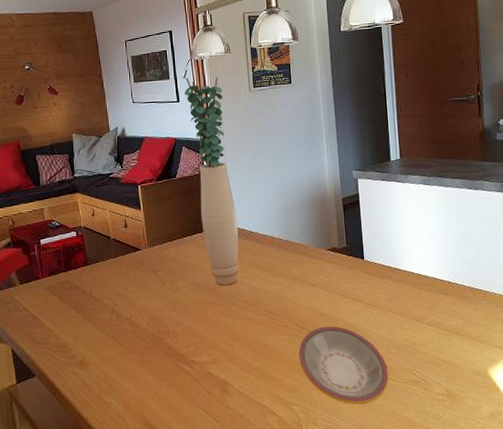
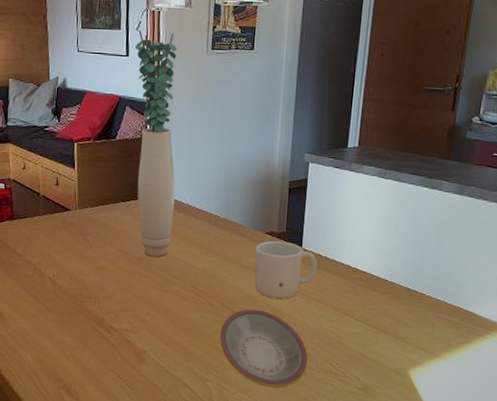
mug: none [320,255,382,313] -> present [254,240,317,299]

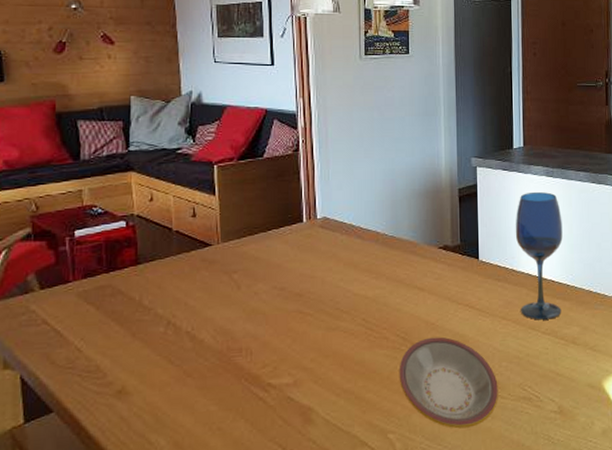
vase: present [135,30,177,258] -> none [281,37,336,291]
mug: present [254,240,317,299] -> none [430,254,497,321]
wineglass: none [337,191,389,309] -> present [515,192,563,320]

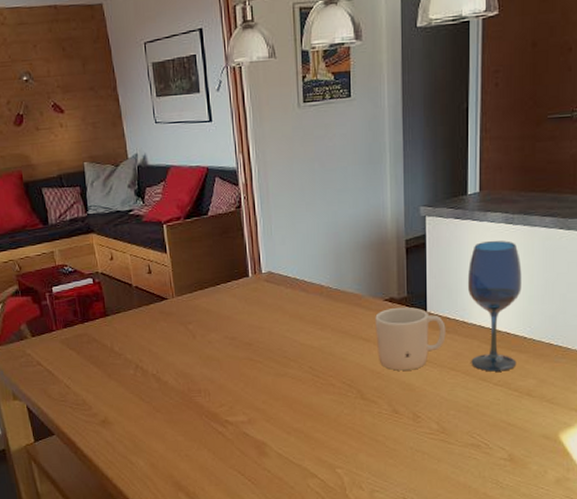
plate: present [399,337,498,429] -> none [345,385,445,469]
mug: none [430,254,497,321] -> present [375,307,446,371]

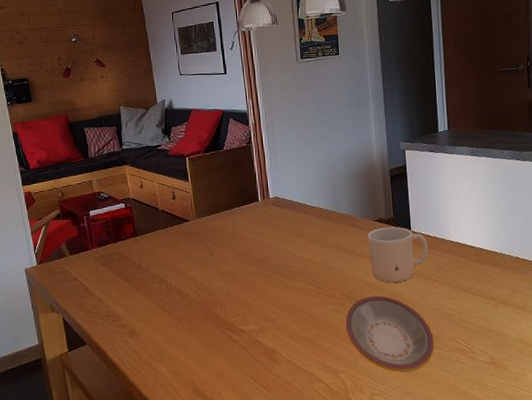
plate: none [345,385,445,469] -> present [345,295,434,373]
wineglass: present [467,241,522,372] -> none [443,170,491,283]

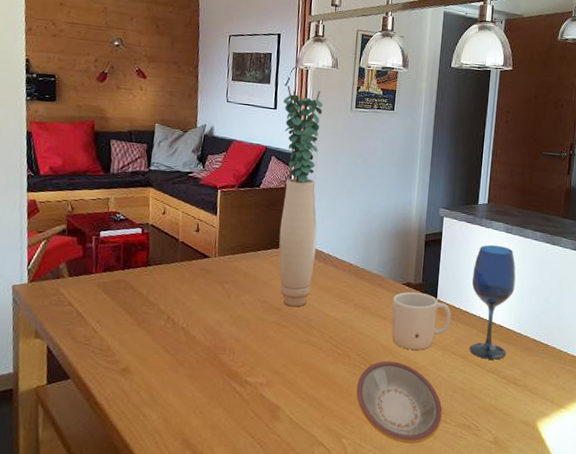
vase: none [231,48,287,257] -> present [278,86,324,307]
wineglass: none [443,170,491,283] -> present [469,245,516,360]

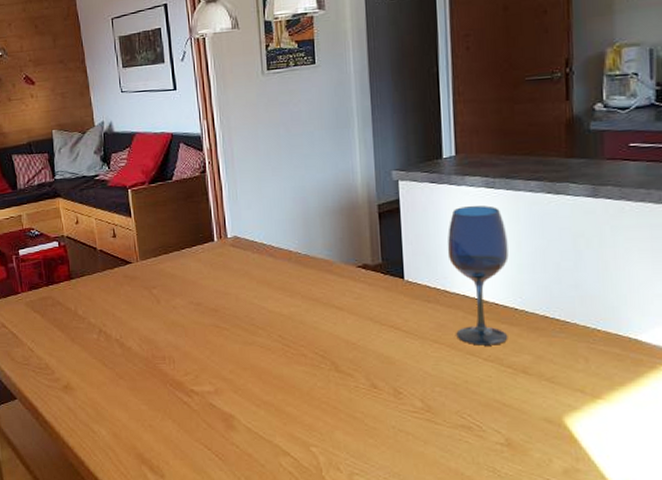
vase: present [278,86,324,307] -> none [182,58,248,307]
plate: present [356,361,442,444] -> none [319,357,432,450]
mug: present [391,291,451,350] -> none [348,274,427,342]

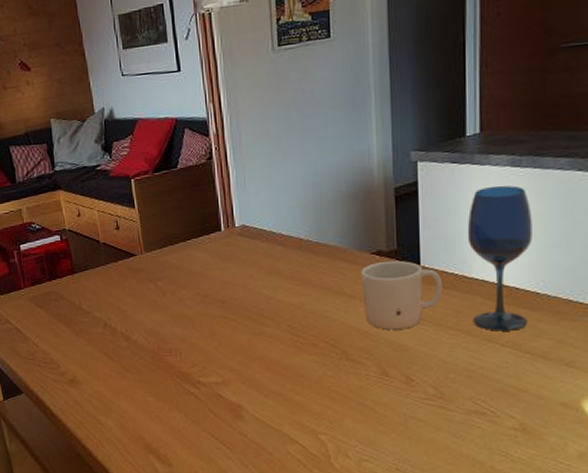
mug: none [348,274,427,342] -> present [361,260,443,330]

